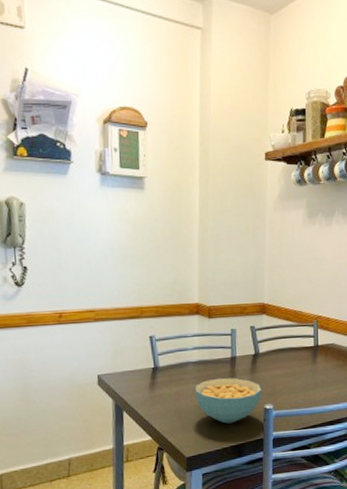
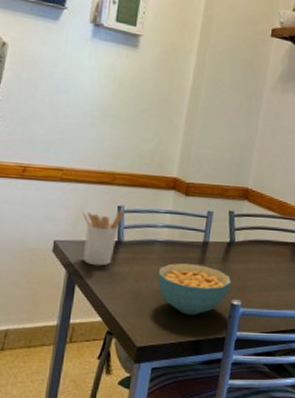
utensil holder: none [118,338,156,392] -> present [82,209,124,266]

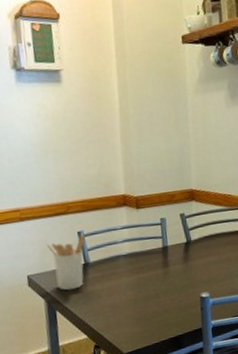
cereal bowl: present [158,263,232,315] -> none [128,268,197,316]

